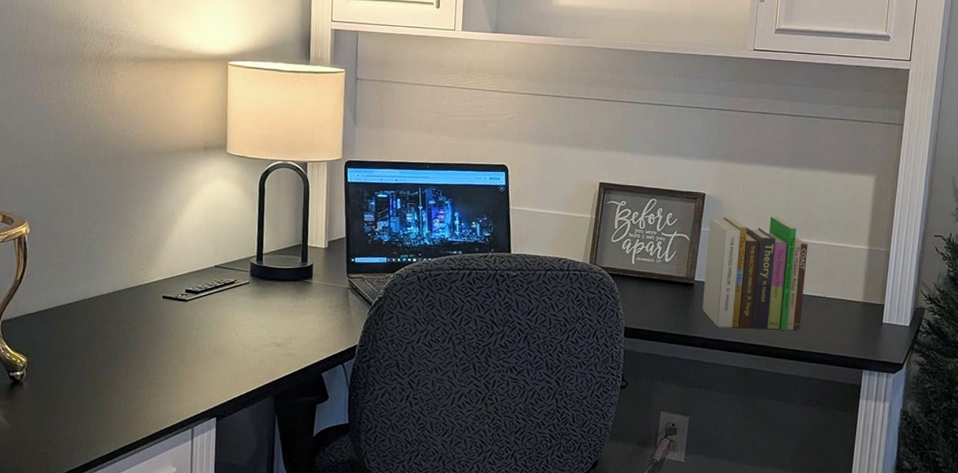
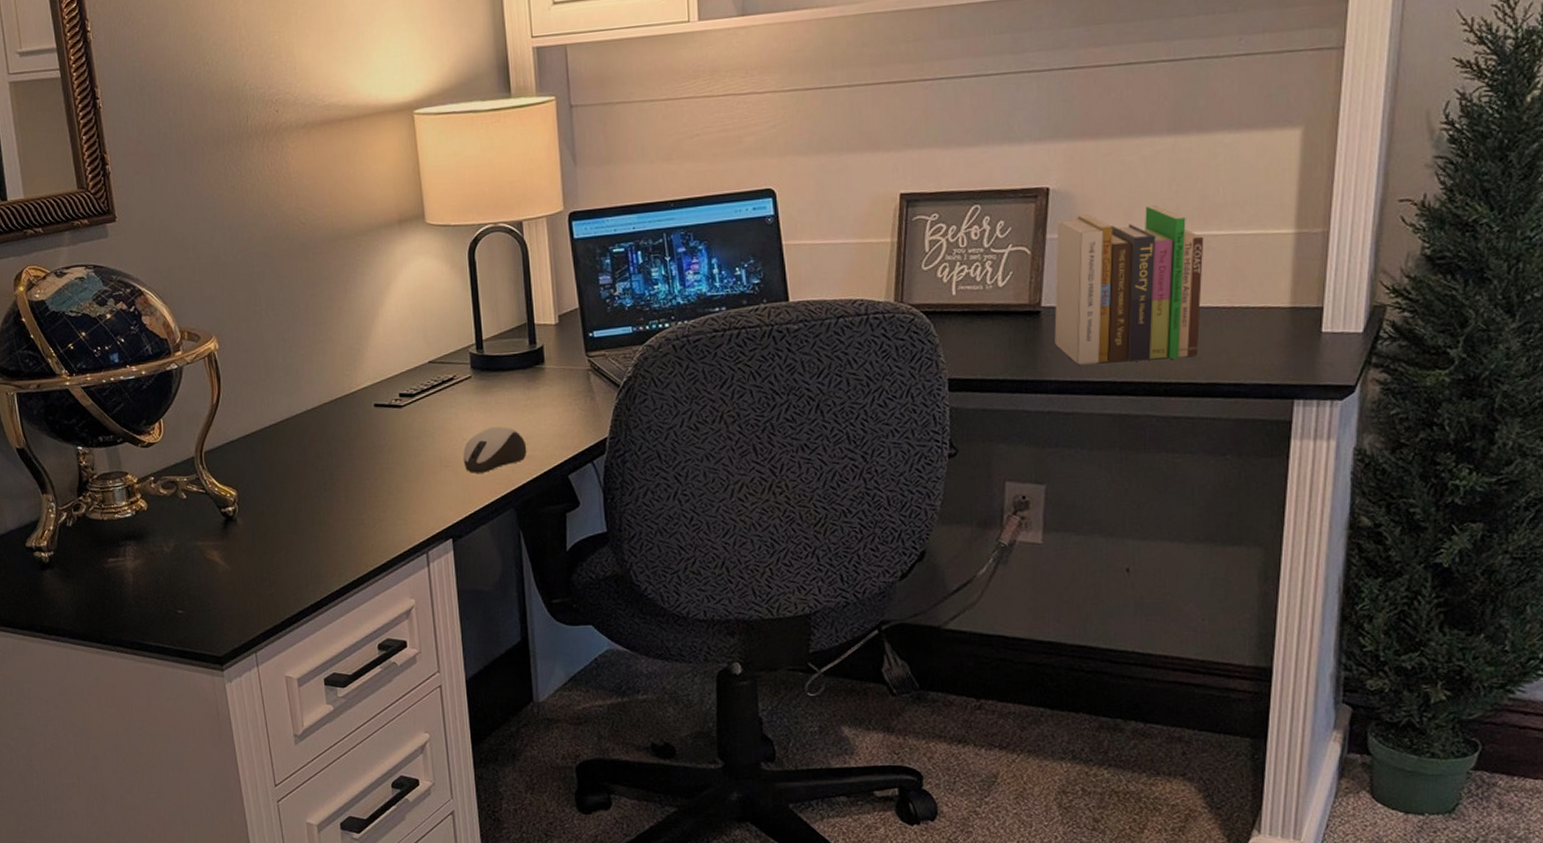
computer mouse: none [234,326,290,364] -> present [463,426,527,473]

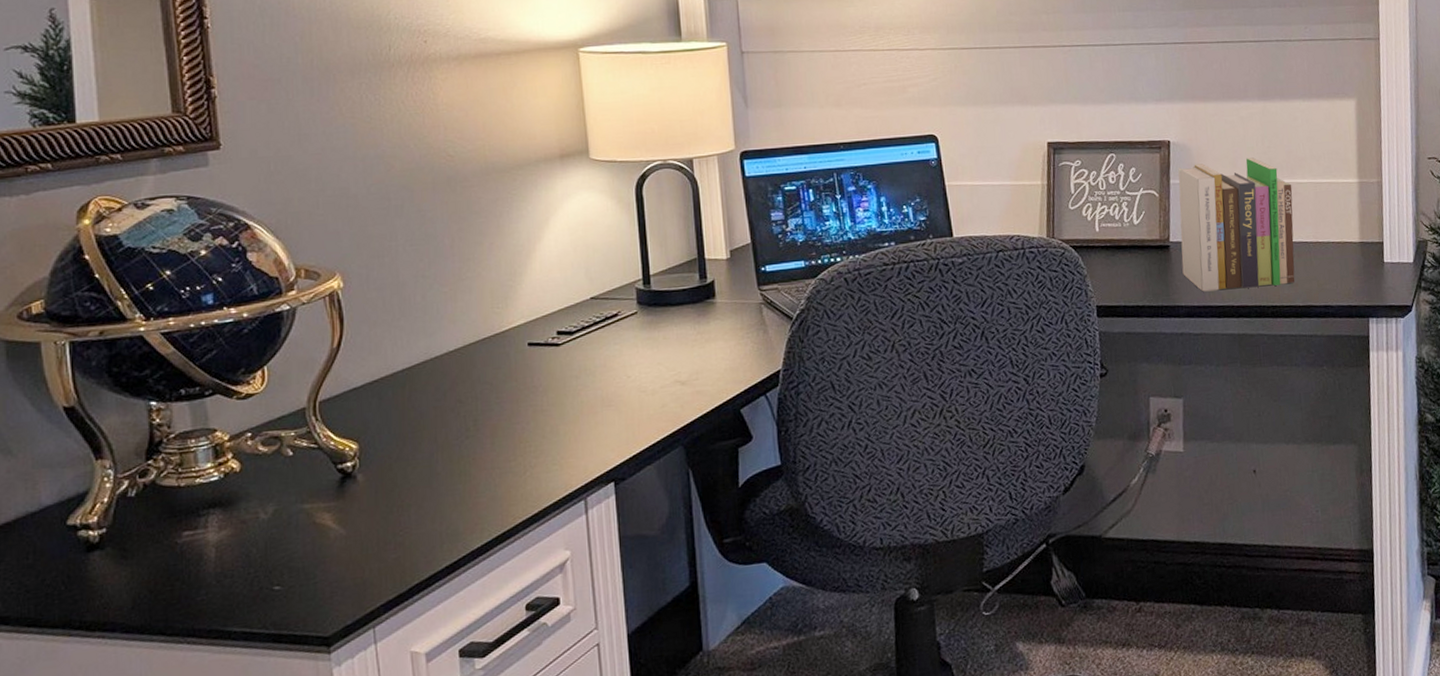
computer mouse: present [463,426,527,473] -> none [627,362,697,412]

